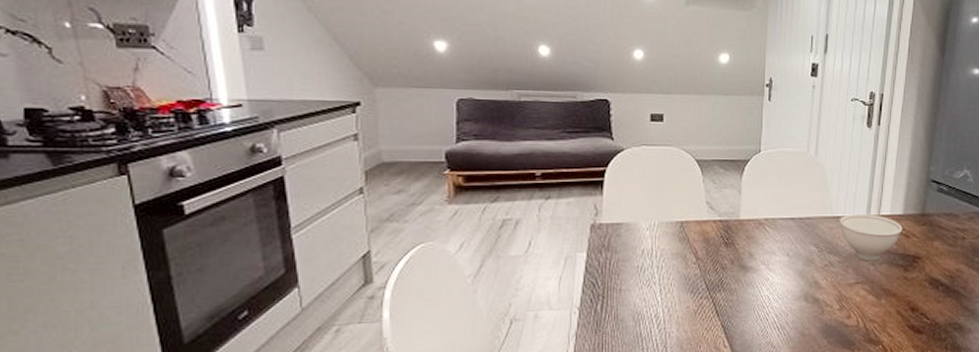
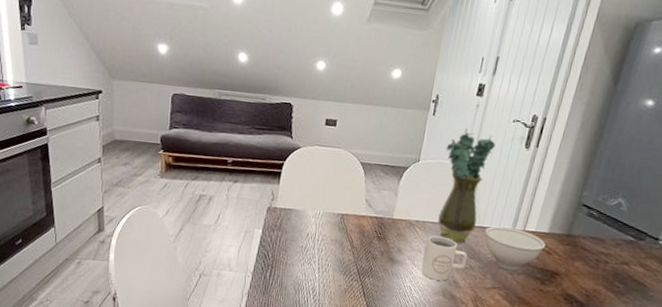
mug: none [777,233,825,284] -> present [421,235,468,281]
vase: none [787,111,837,238] -> present [437,128,496,243]

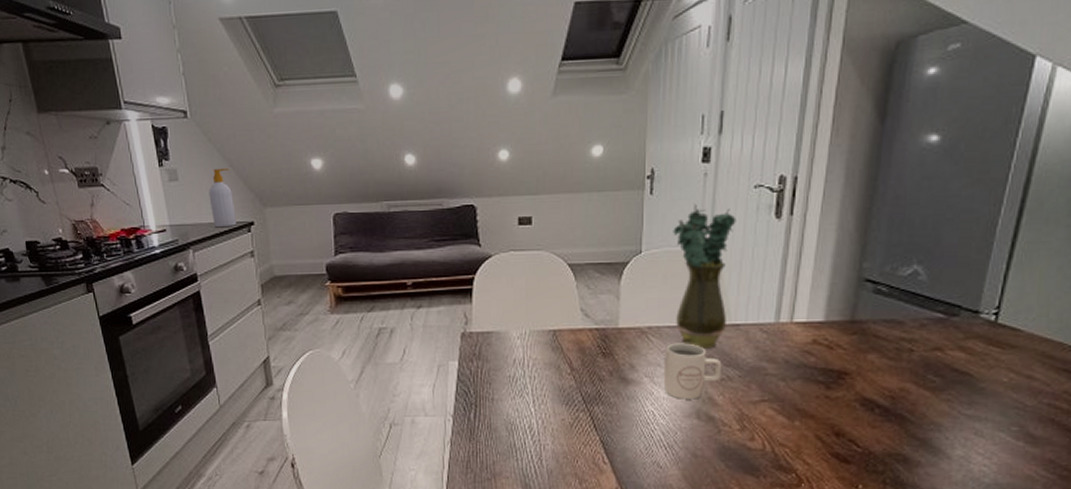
soap bottle: none [64,39,87,92] -> present [209,167,236,228]
bowl: present [485,226,546,271] -> none [740,321,824,376]

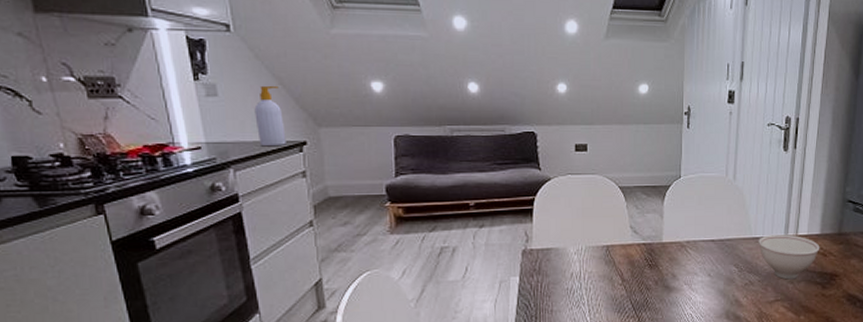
mug: present [663,343,722,400] -> none [699,254,745,303]
vase: present [673,204,736,349] -> none [706,137,755,259]
bowl: none [740,321,824,376] -> present [759,234,820,280]

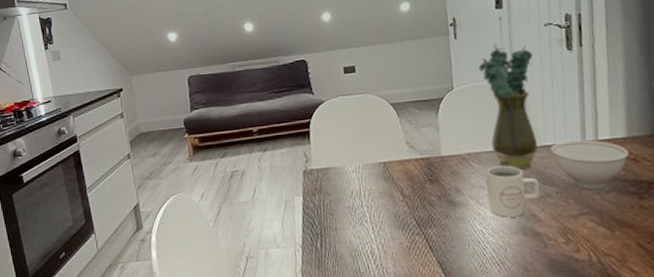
soap bottle: present [254,85,286,147] -> none [85,46,108,96]
mug: none [699,254,745,303] -> present [486,165,541,218]
vase: none [706,137,755,259] -> present [478,44,538,170]

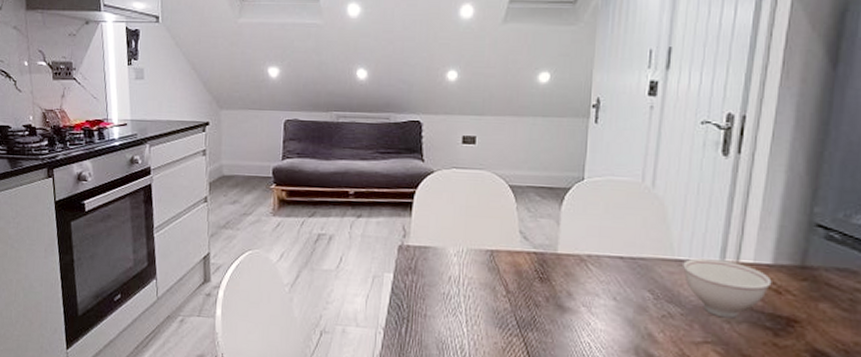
vase: present [478,44,538,170] -> none [615,136,682,283]
mug: present [486,165,541,218] -> none [601,273,663,334]

